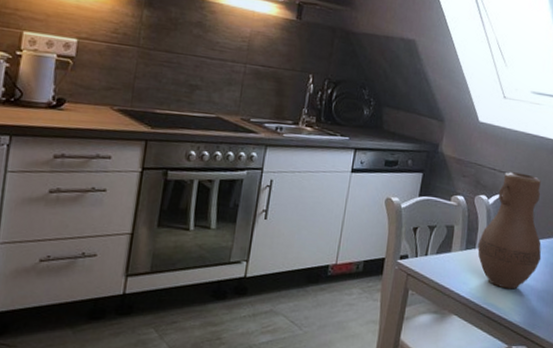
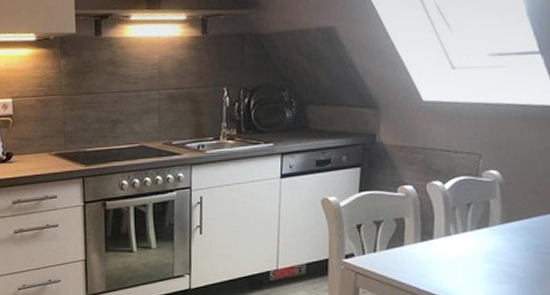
vase: present [477,172,542,290] -> none [436,150,520,279]

